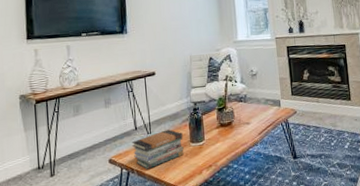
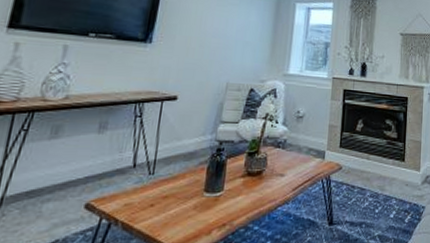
book stack: present [132,129,184,169] -> none [123,172,196,222]

